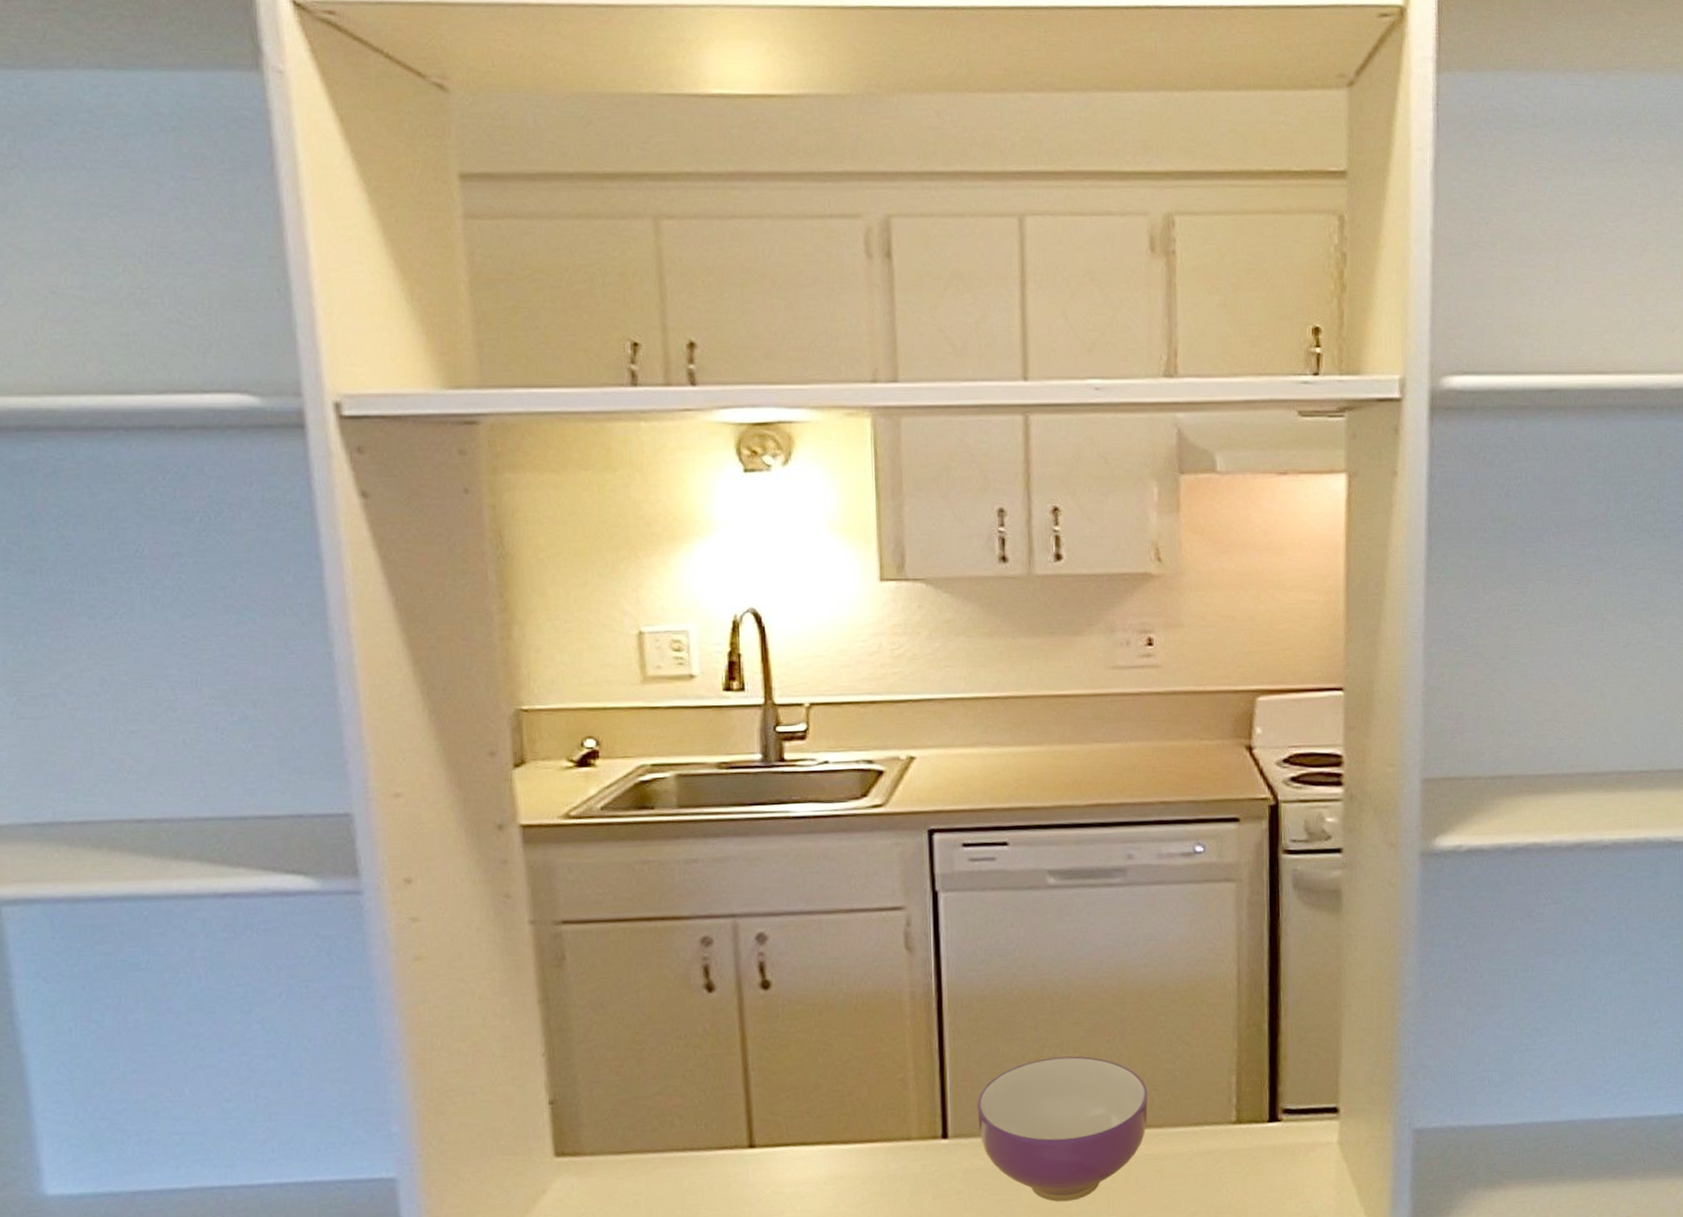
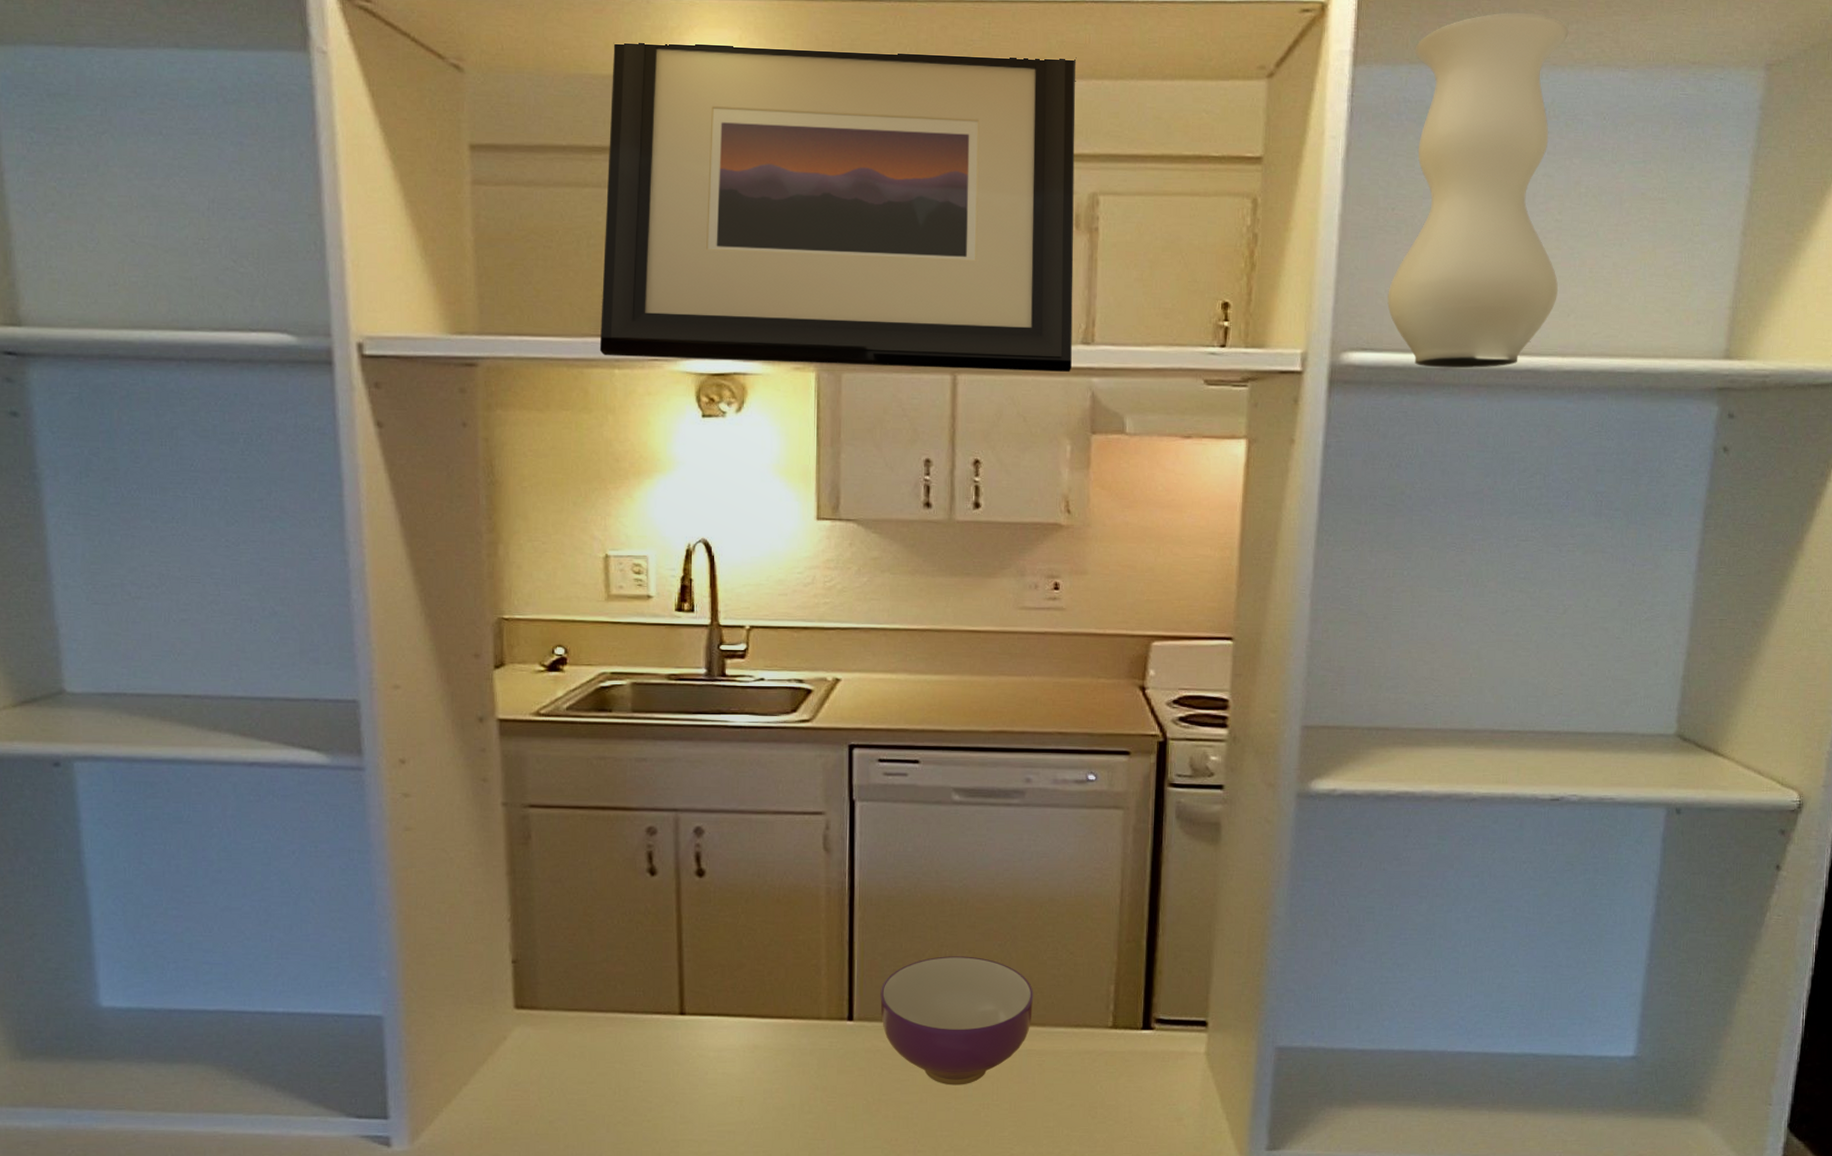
picture frame: none [621,57,1154,408] -> present [599,43,1076,372]
vase: none [1486,16,1661,390] -> present [1387,13,1569,369]

